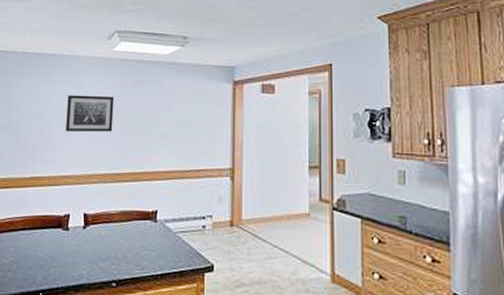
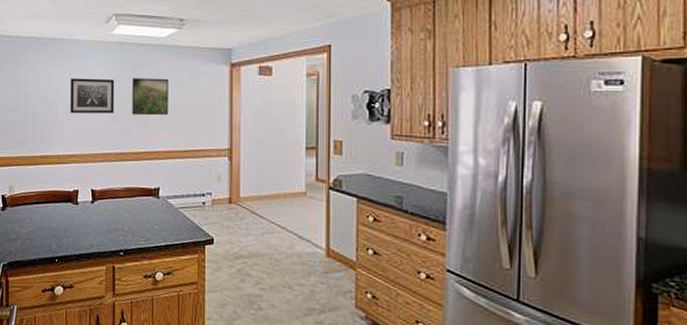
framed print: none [131,95,170,134] -> present [132,78,169,116]

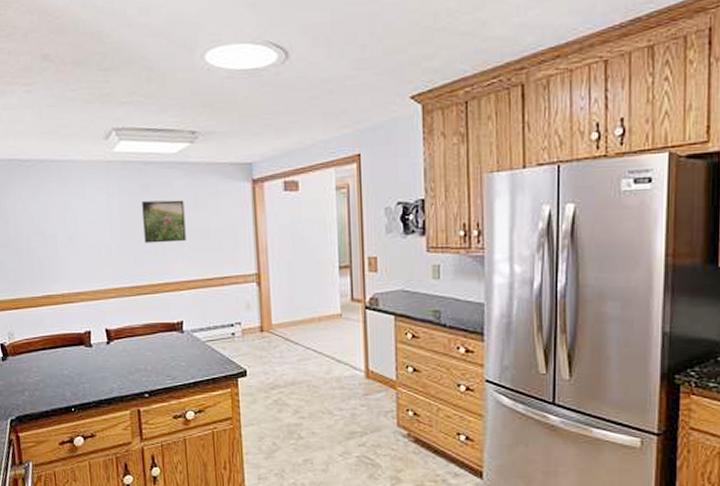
wall art: present [70,78,115,114] -> none [69,204,124,246]

